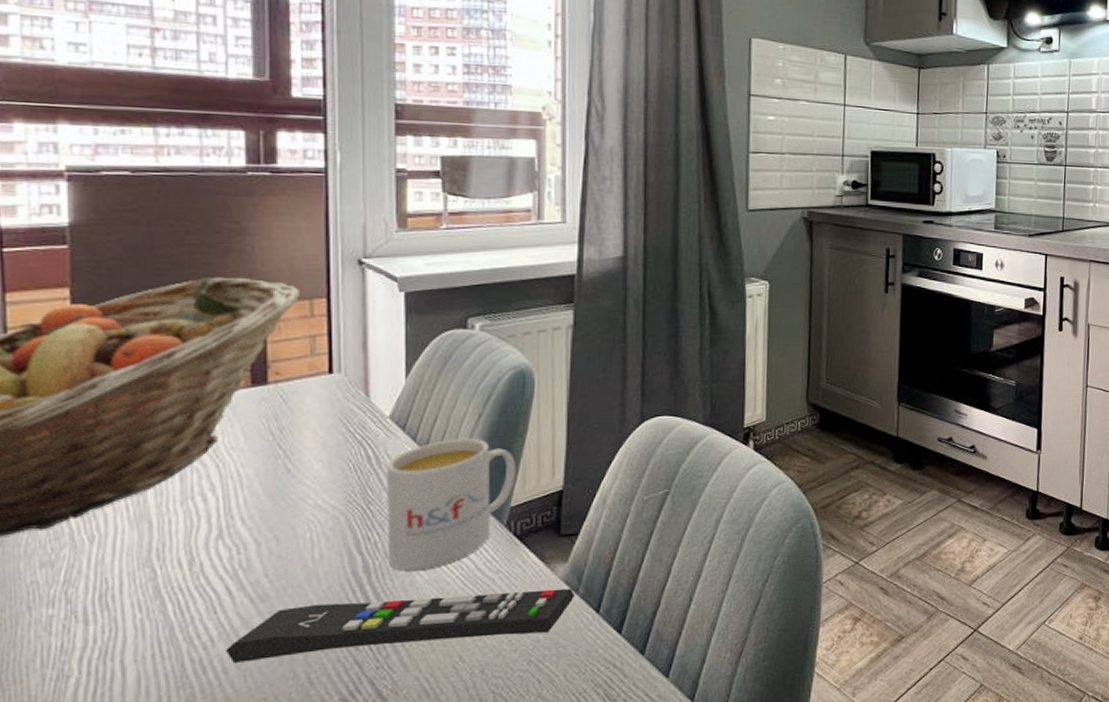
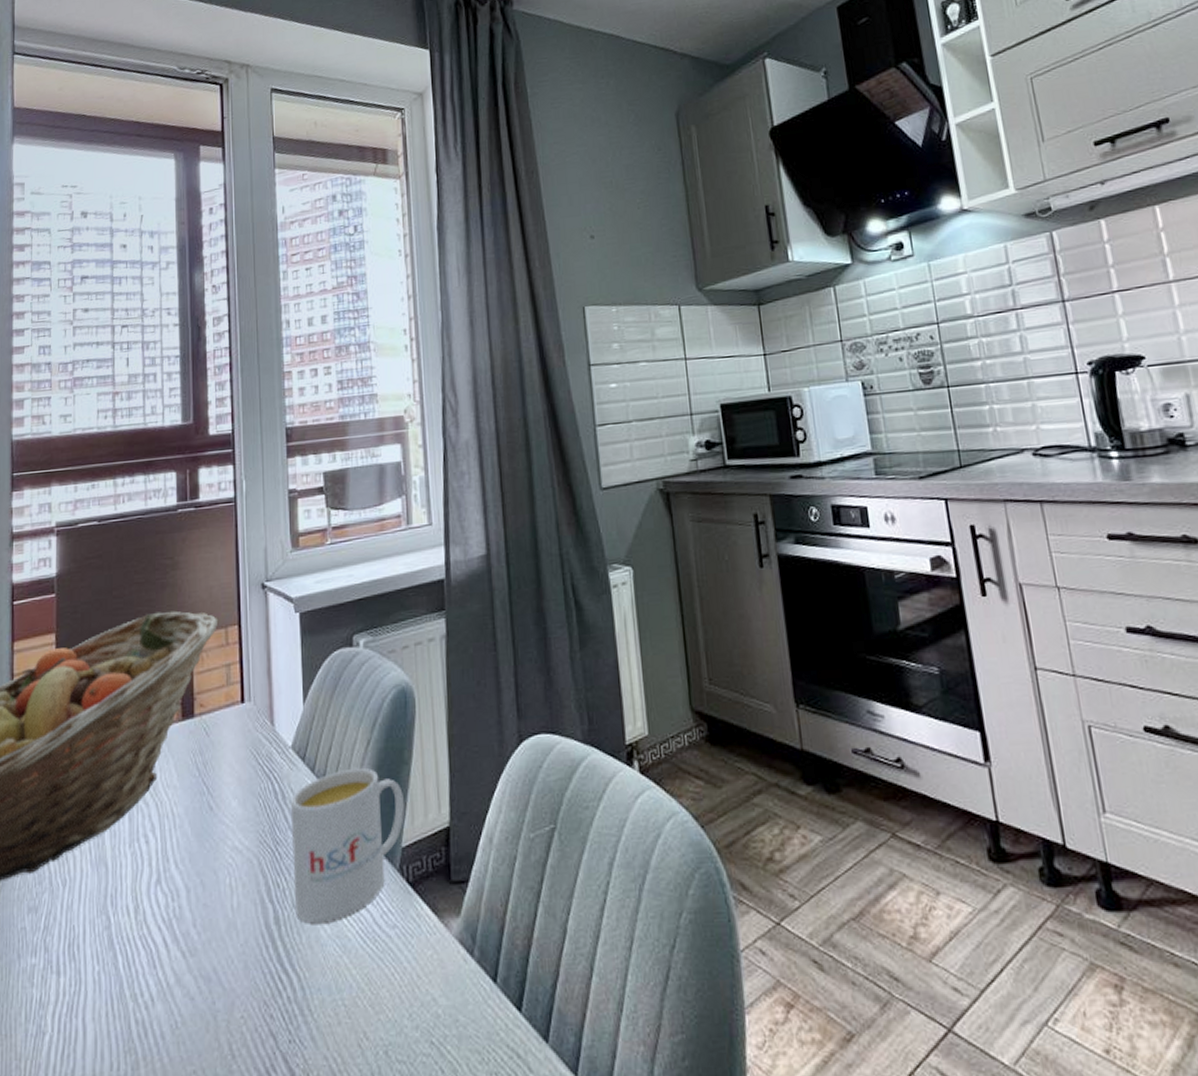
remote control: present [225,588,575,663] -> none [162,949,470,1027]

